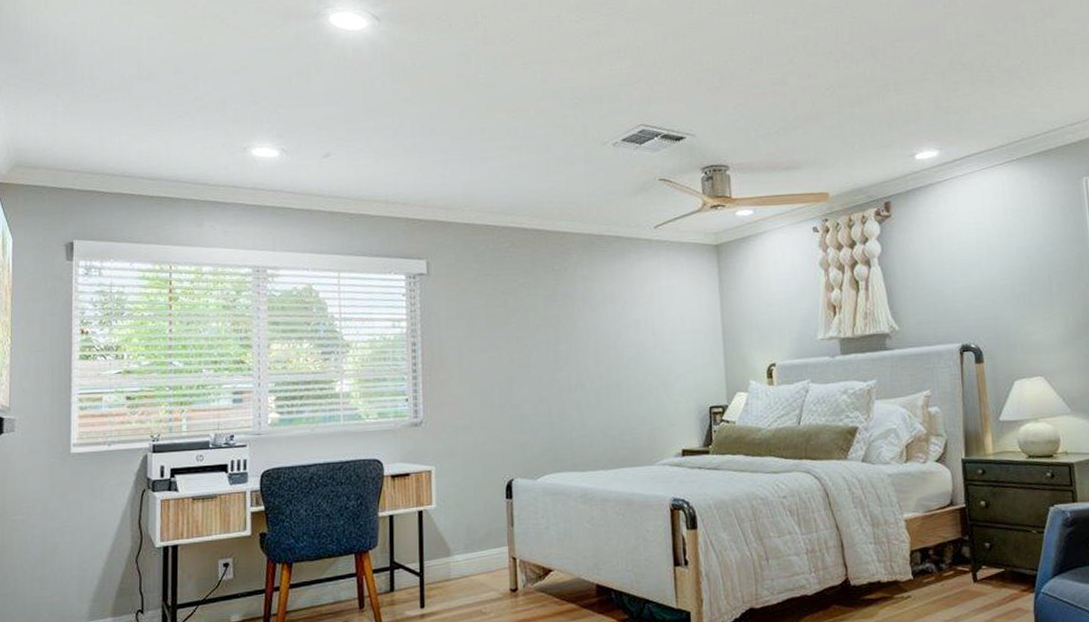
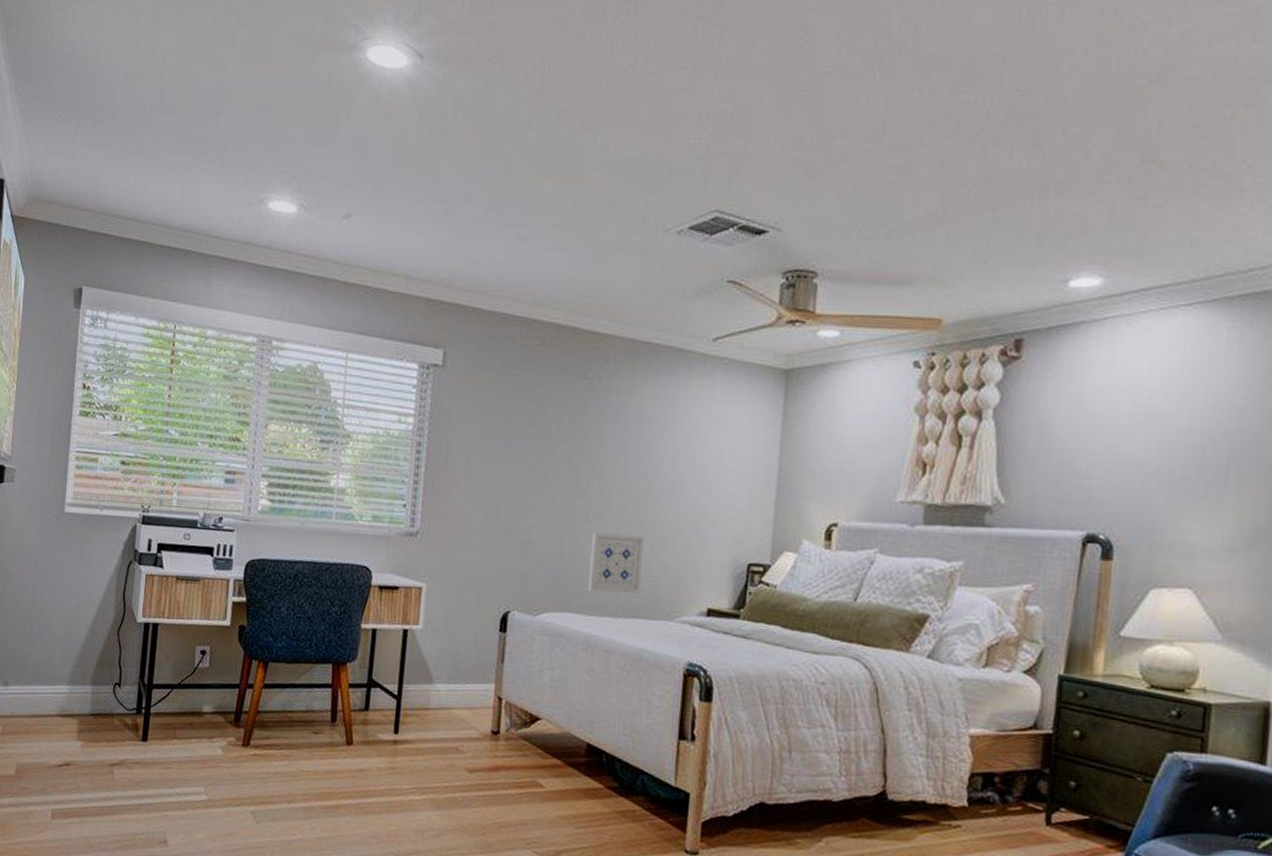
wall art: none [576,396,623,450] -> present [588,532,645,594]

